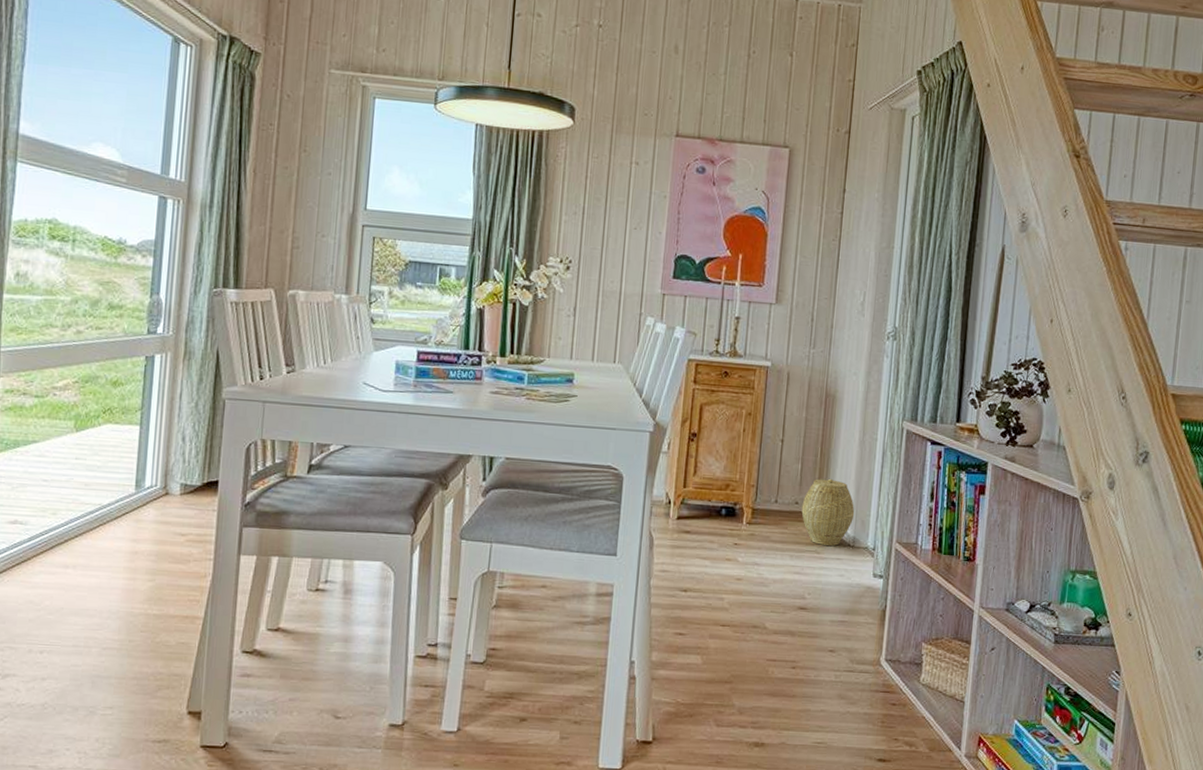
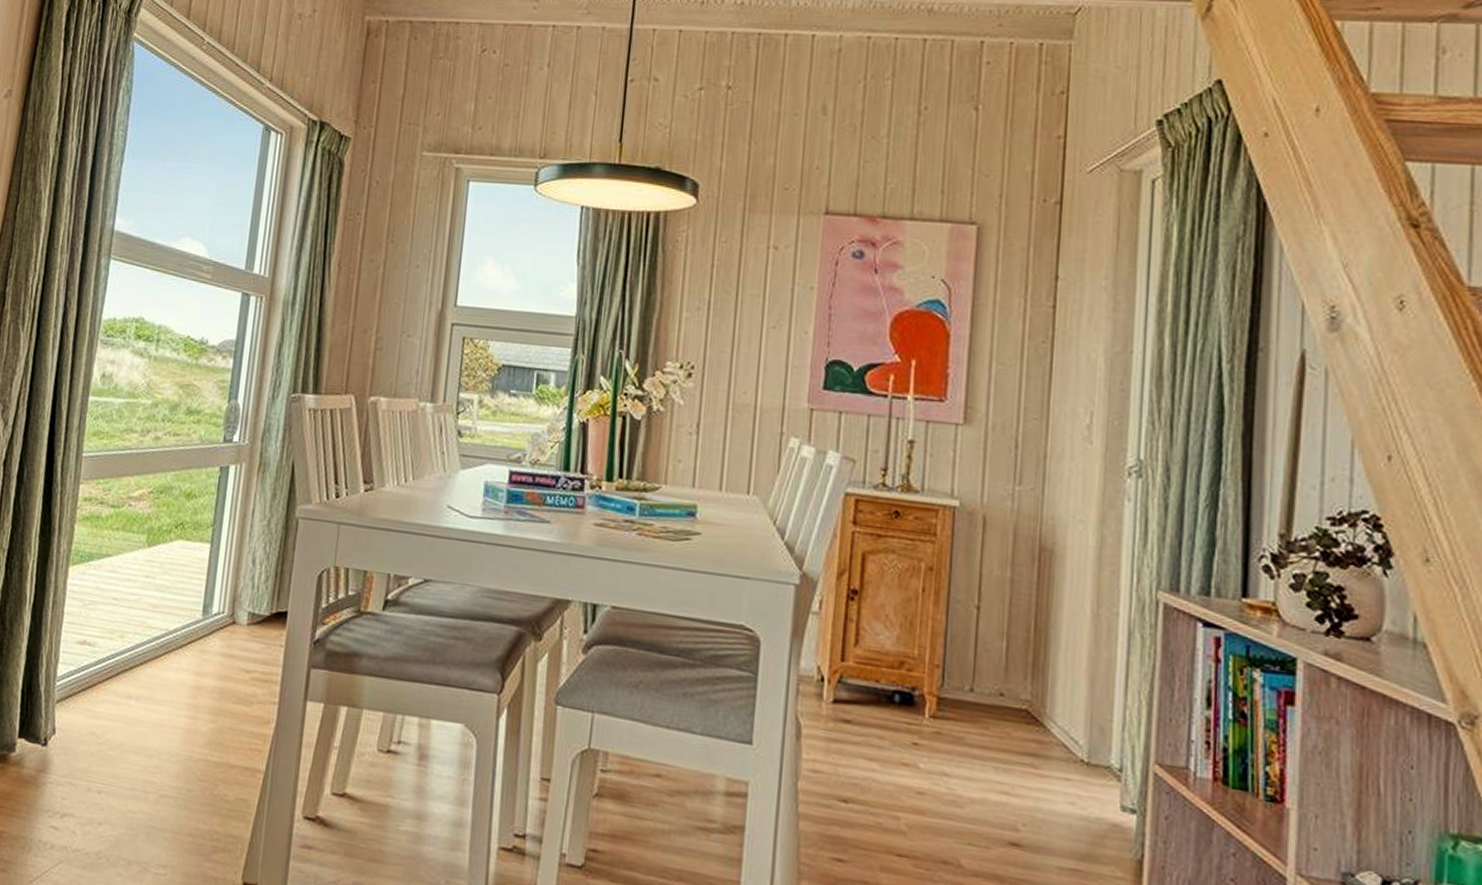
woven basket: present [801,478,855,546] -> none [1009,663,1089,760]

